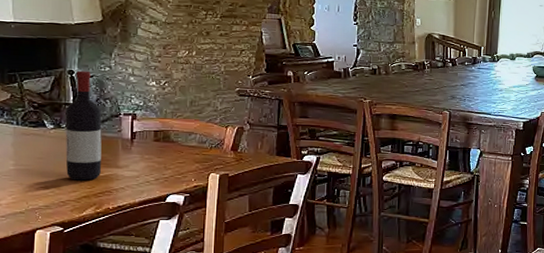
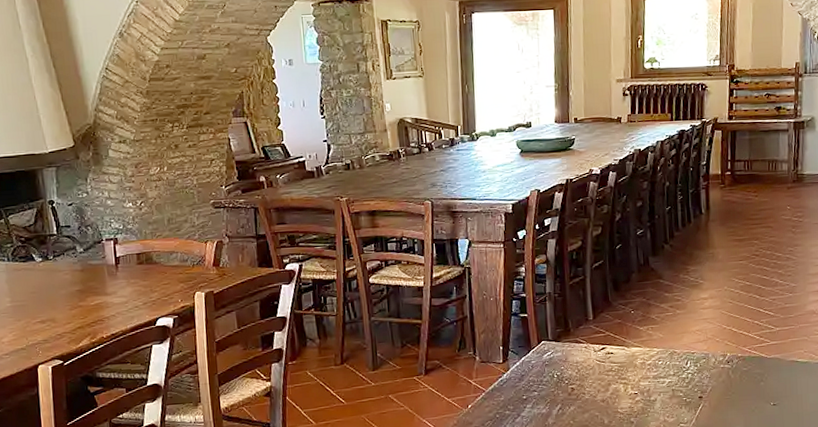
wine bottle: present [65,70,102,181] -> none [51,199,91,312]

